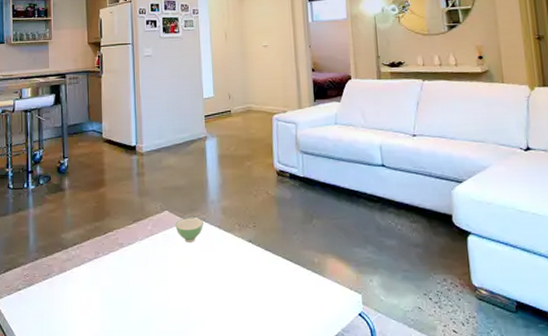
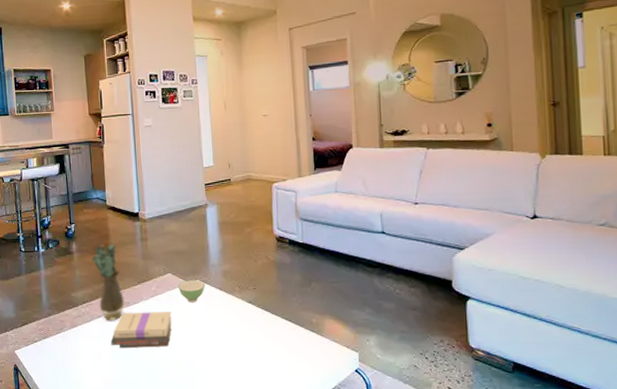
vase: none [85,177,119,265] -> present [92,242,125,321]
books: none [102,253,168,296] -> present [111,312,172,349]

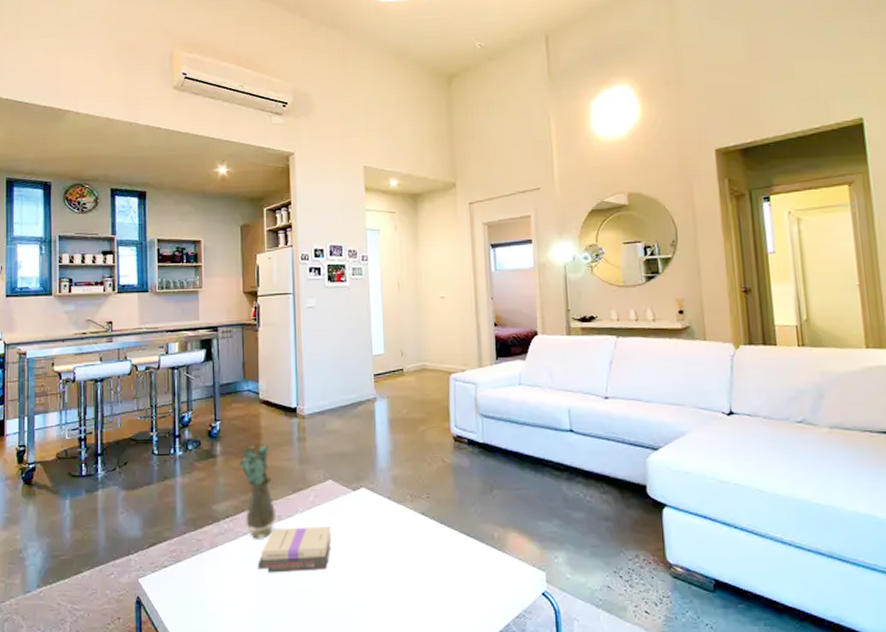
bowl: present [178,280,205,302] -> none [340,488,371,515]

